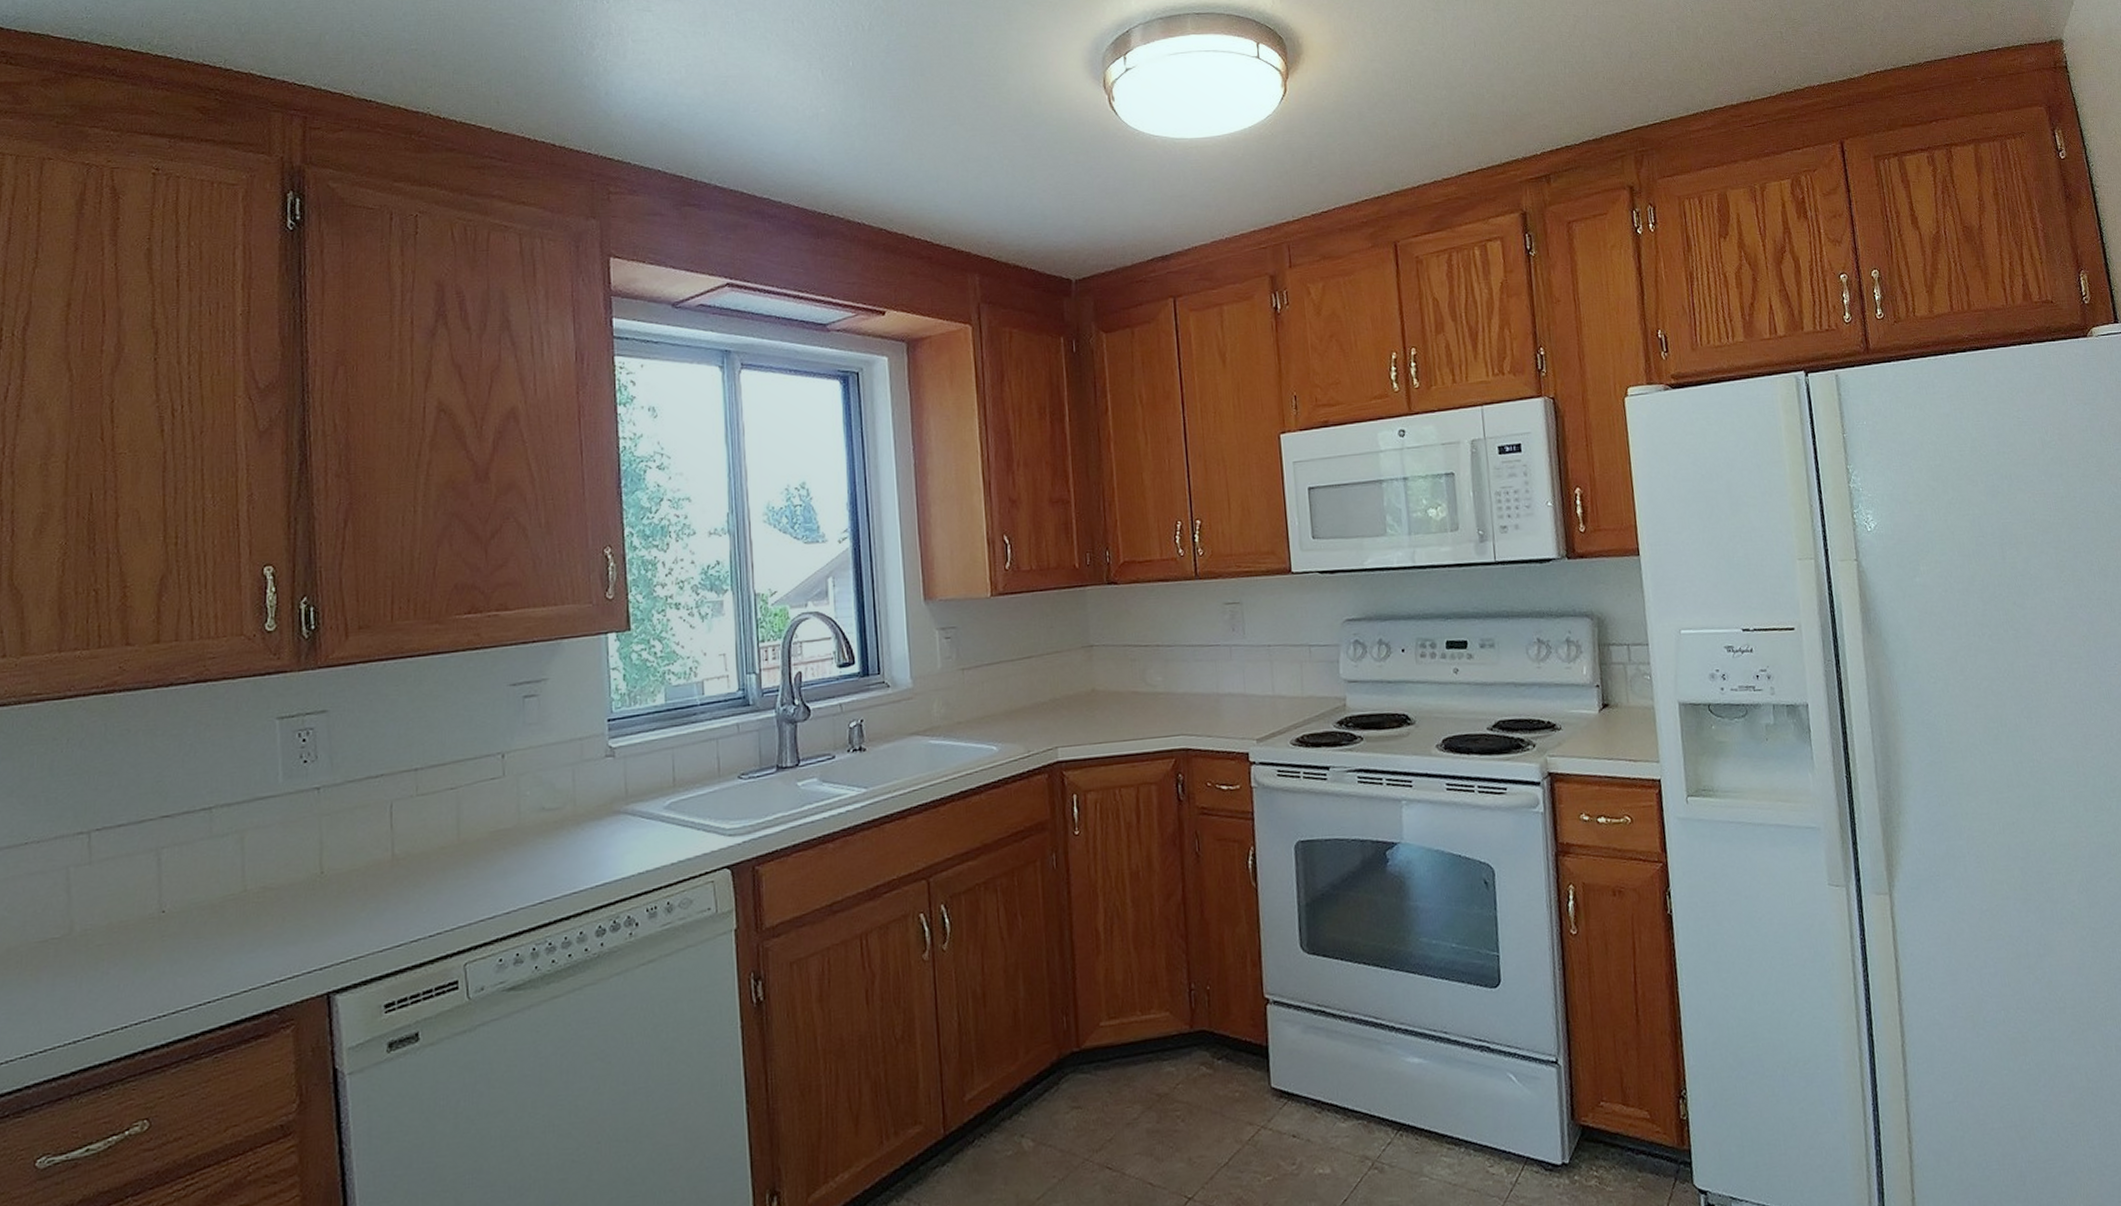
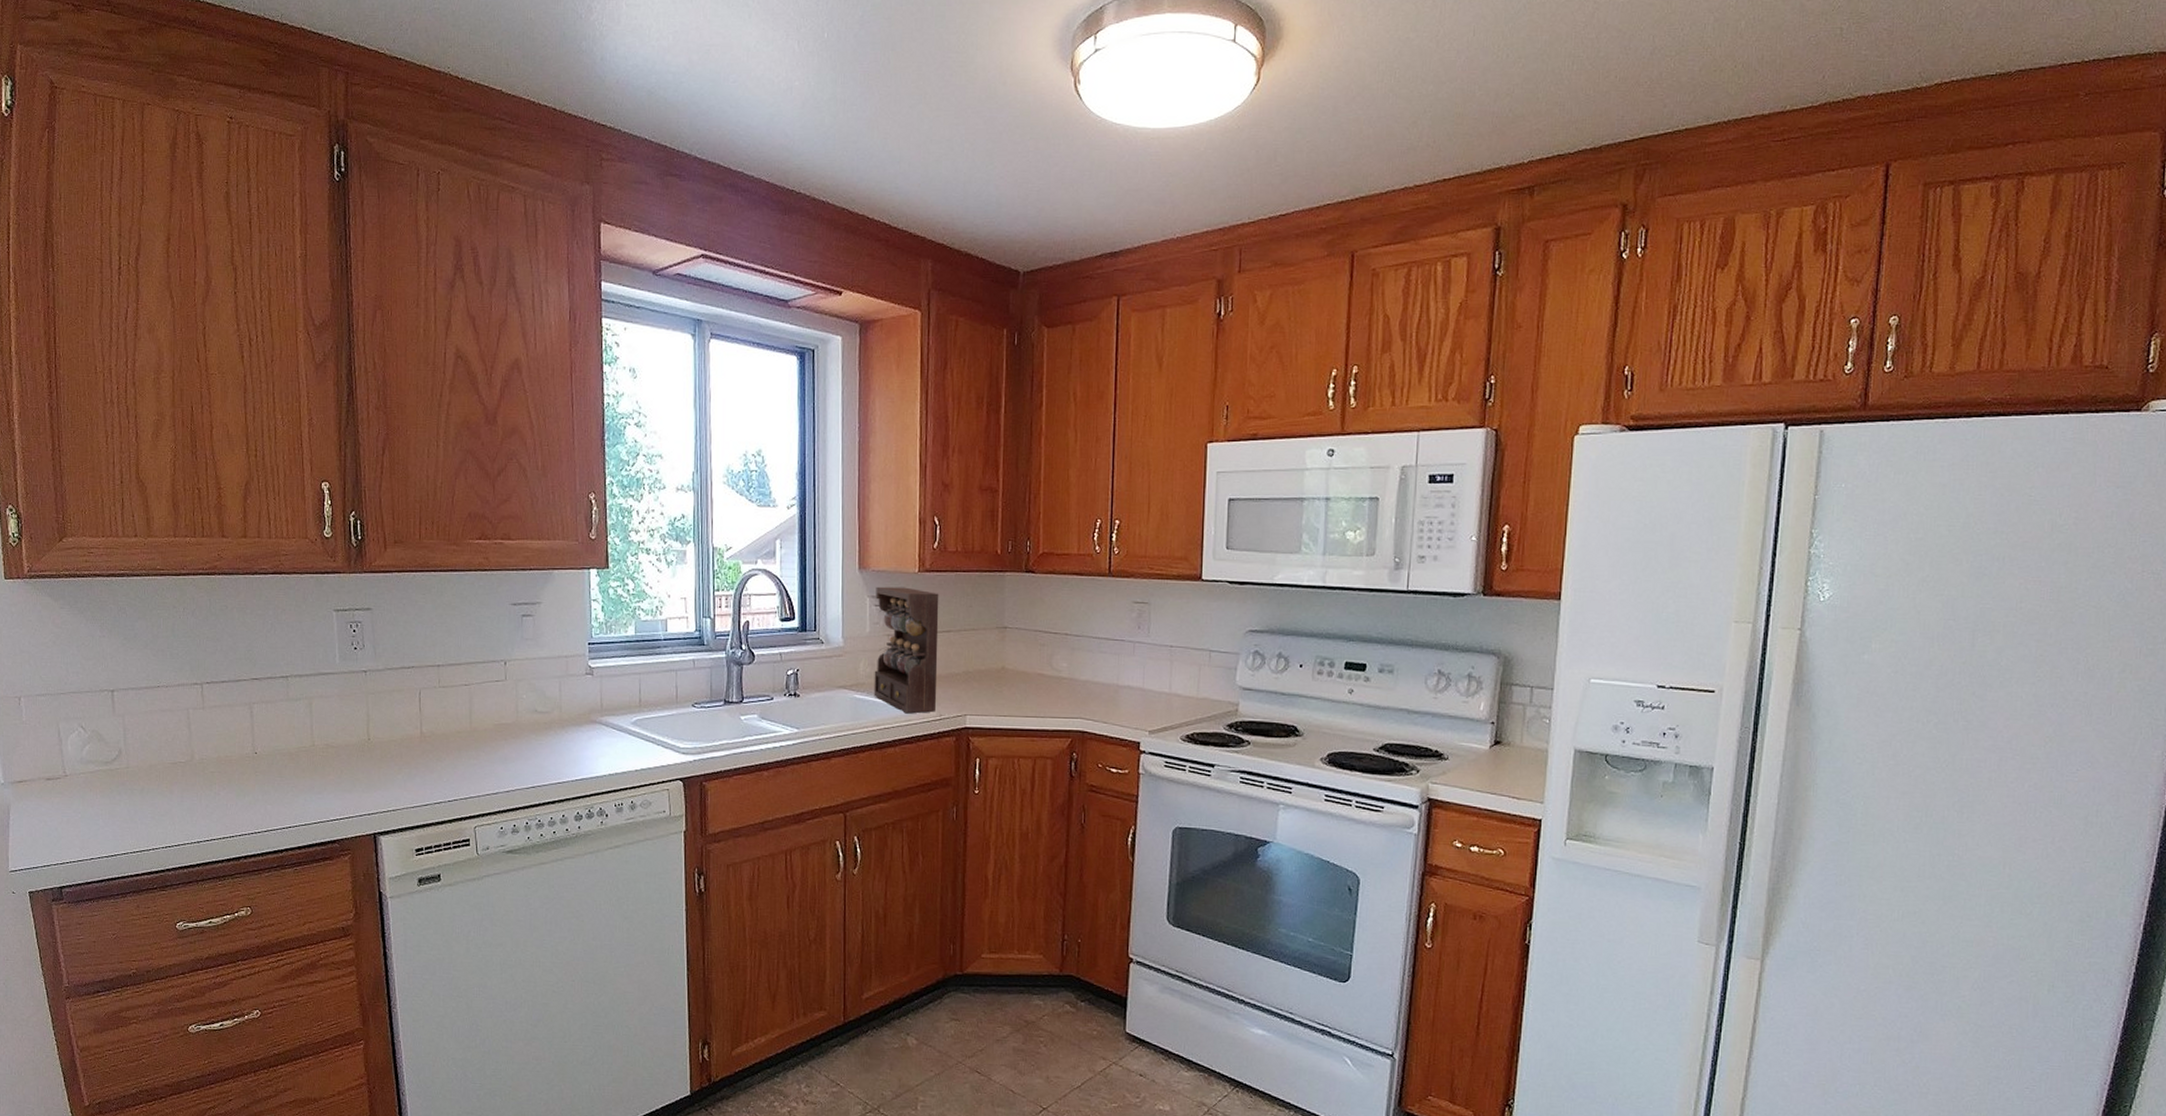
spice rack: none [945,614,1023,755] -> present [873,586,939,714]

